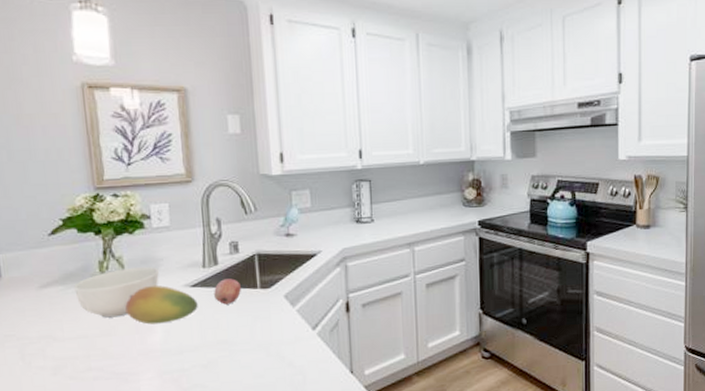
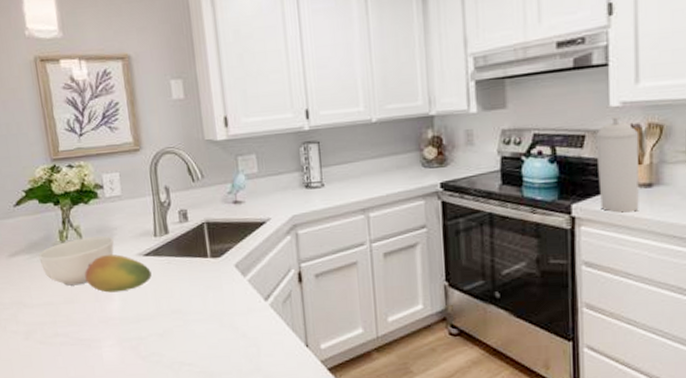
fruit: present [214,278,241,305] -> none [166,247,192,274]
canister: none [607,167,641,250] -> present [595,115,639,213]

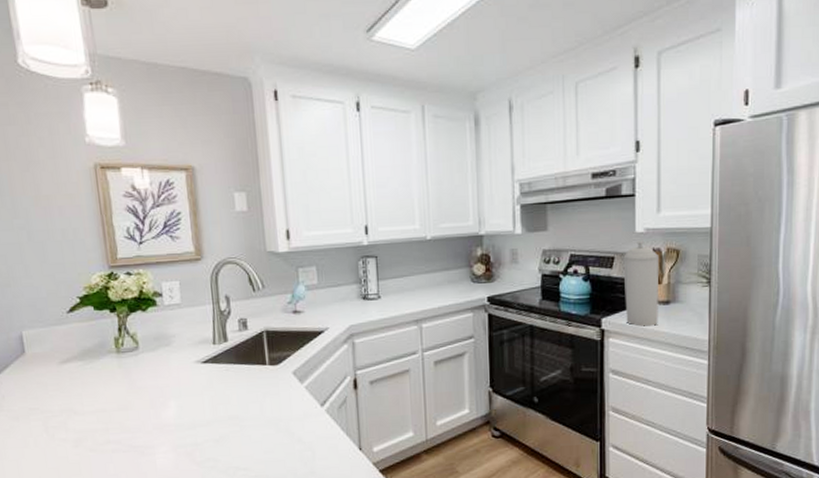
bowl: present [38,236,114,286] -> none [92,343,172,393]
fruit: present [85,254,152,293] -> none [140,362,209,400]

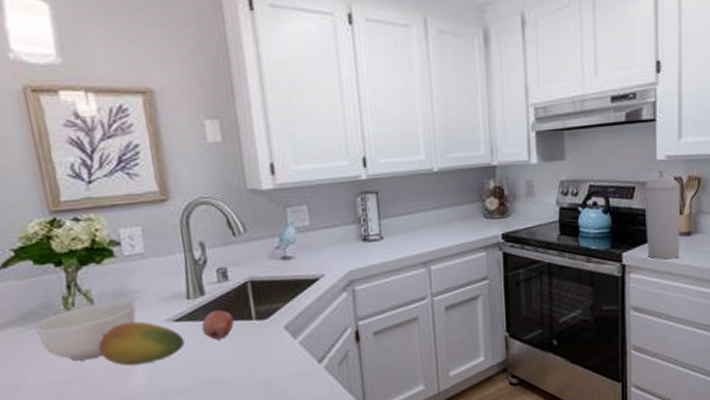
bowl: none [92,343,172,393] -> present [35,301,137,361]
fruit: none [140,362,209,400] -> present [98,321,185,366]
fruit: none [224,355,250,381] -> present [202,310,234,340]

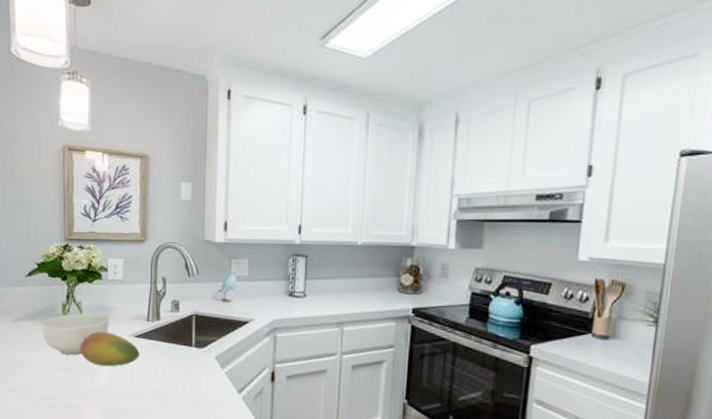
fruit: present [202,310,234,340] -> none [154,334,178,358]
canister: present [644,168,681,260] -> none [557,269,602,360]

